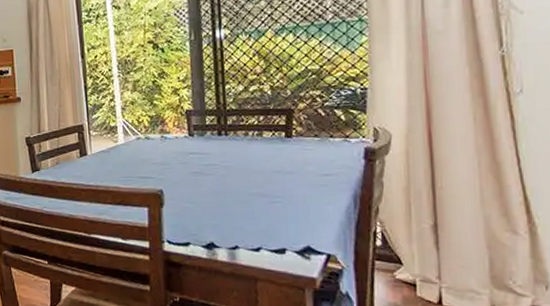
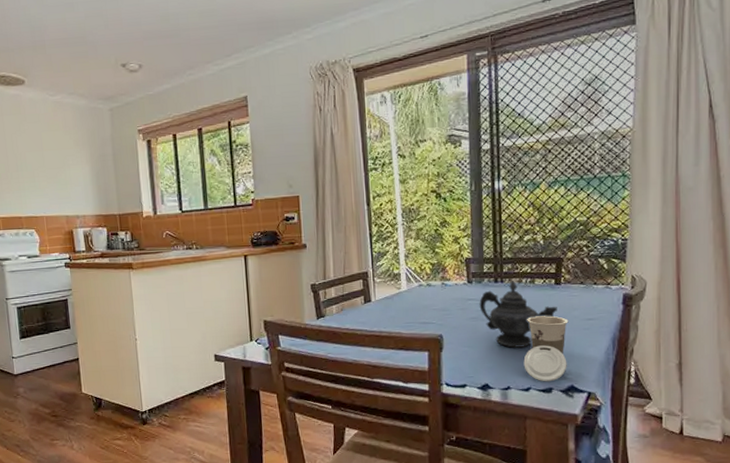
teapot: none [202,133,289,205] -> present [479,281,557,348]
cup: none [252,170,302,242] -> present [523,315,569,382]

